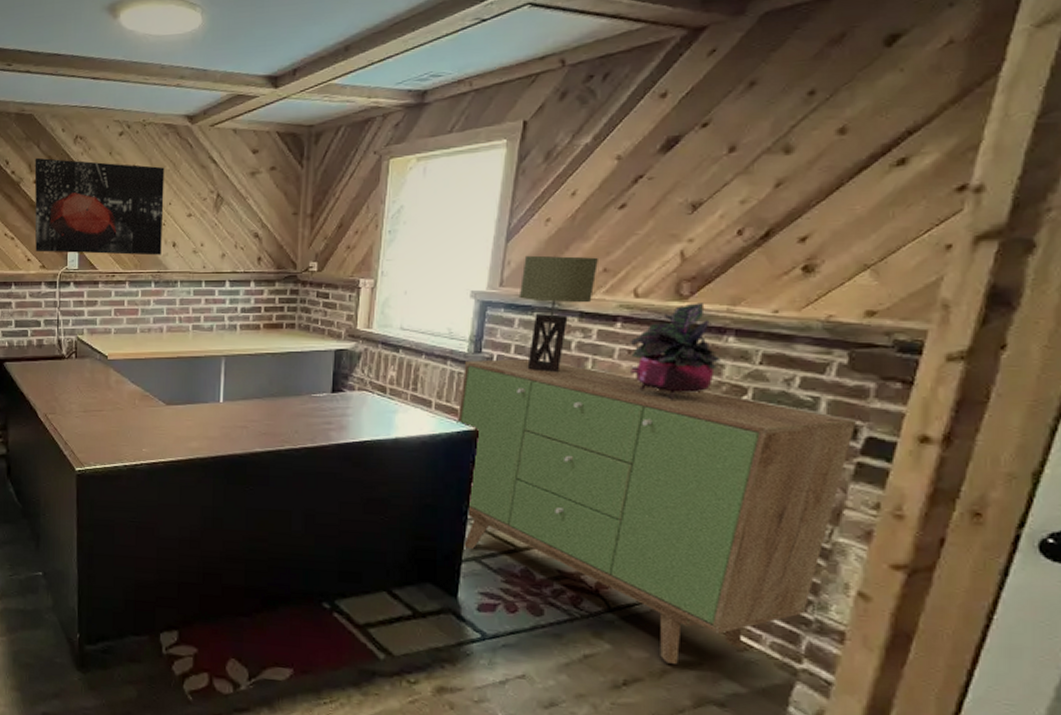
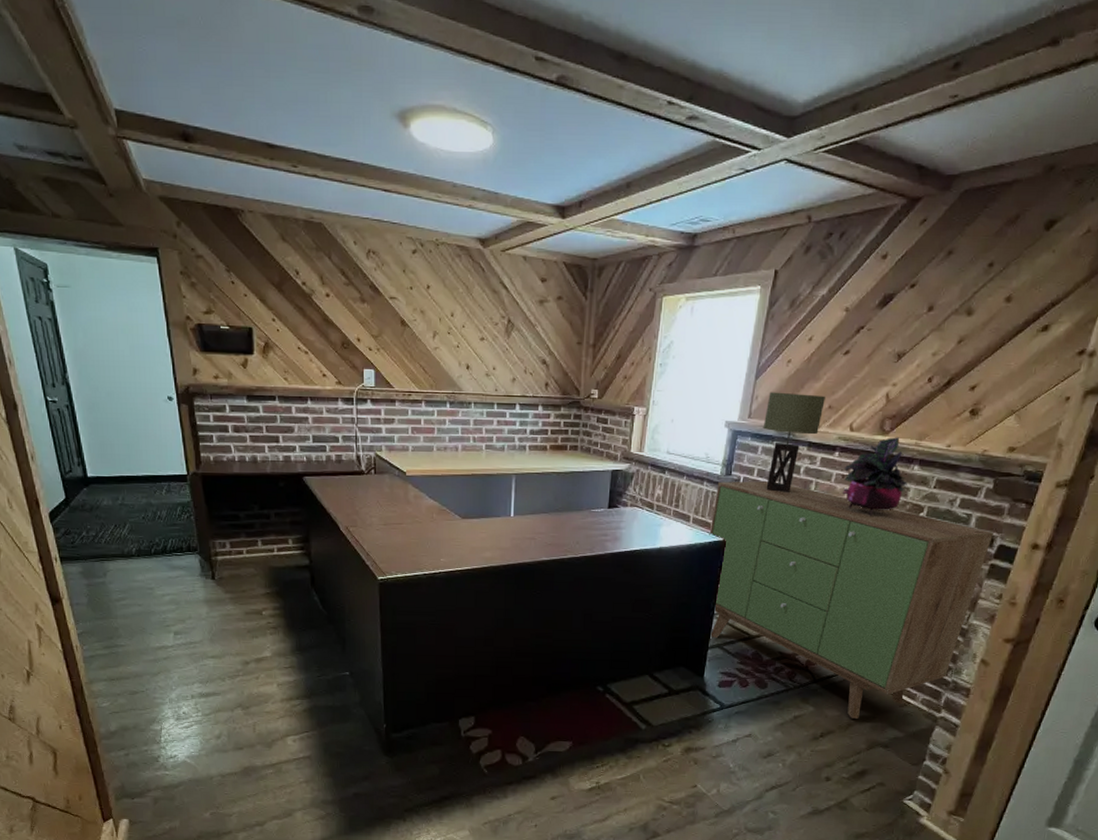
wall art: present [34,157,165,256] -> none [326,270,458,377]

